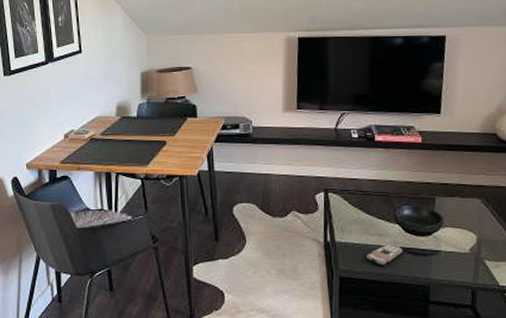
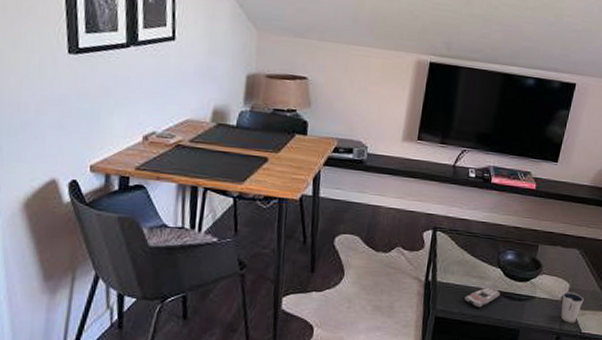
dixie cup: none [470,243,496,276] -> present [561,291,584,323]

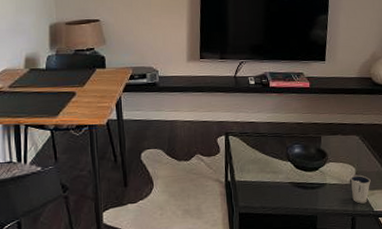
remote control: present [465,287,500,308] -> none [263,180,294,200]

